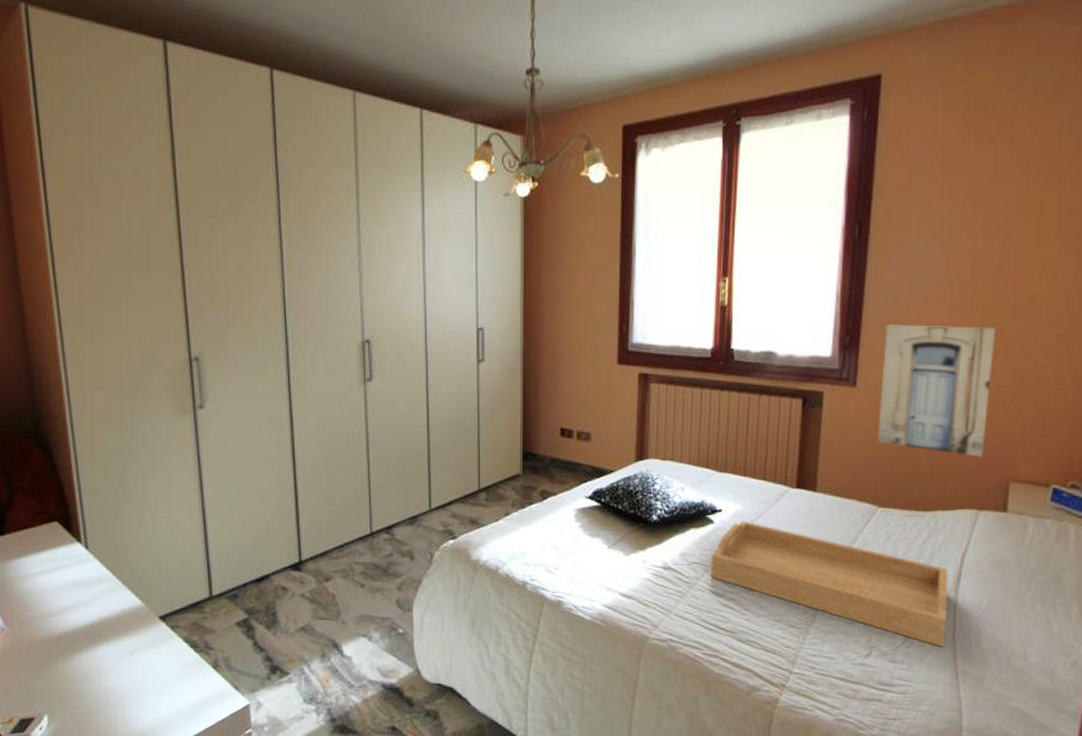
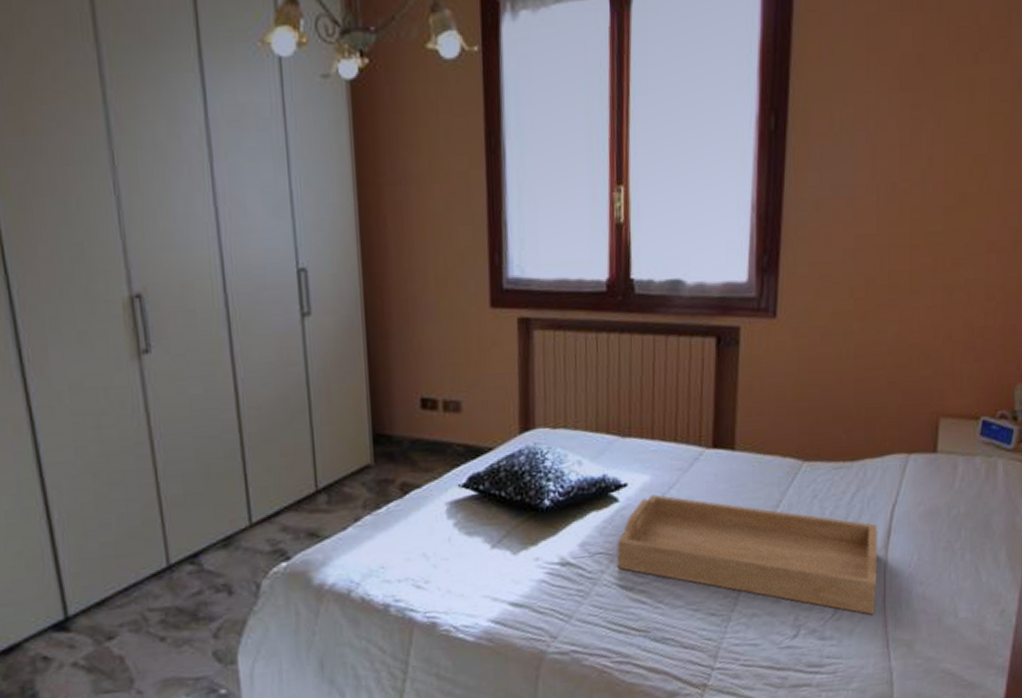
wall art: present [877,324,996,457] -> none [800,236,925,392]

